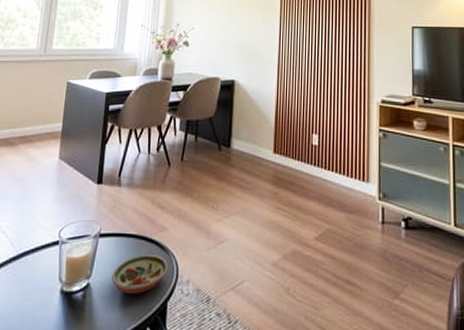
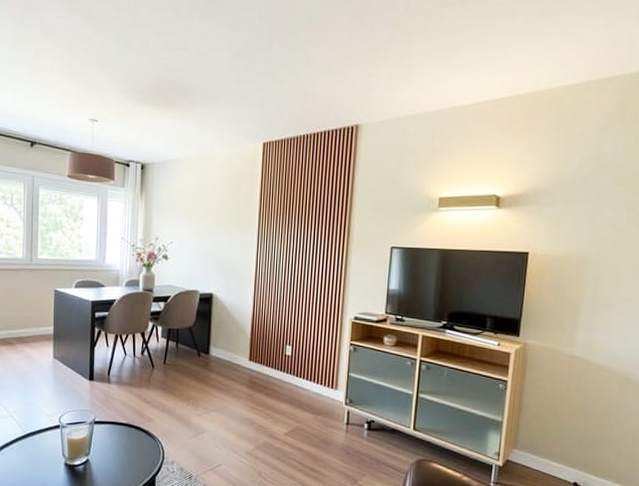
decorative bowl: present [111,255,168,294] -> none [107,440,155,470]

